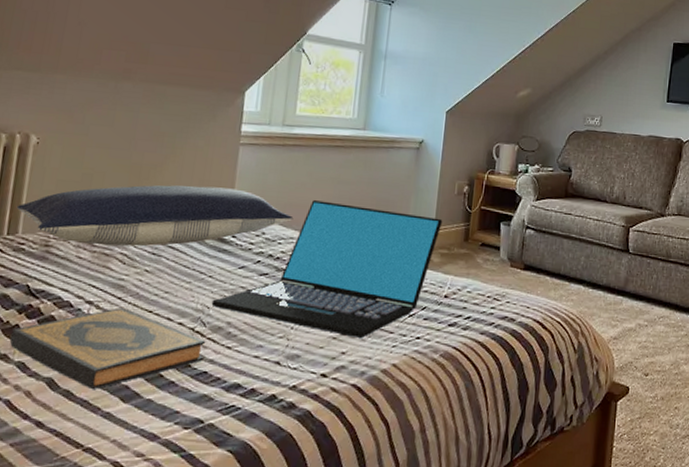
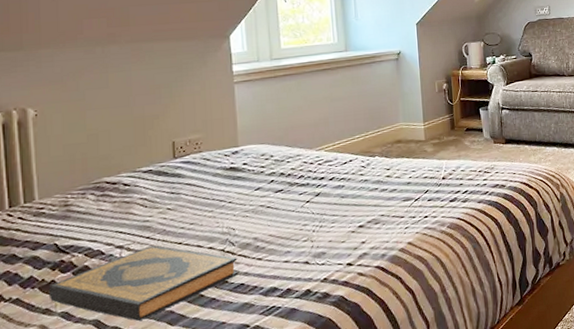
pillow: present [16,185,294,247] -> none [28,122,297,198]
laptop: present [211,200,443,338] -> none [236,114,430,228]

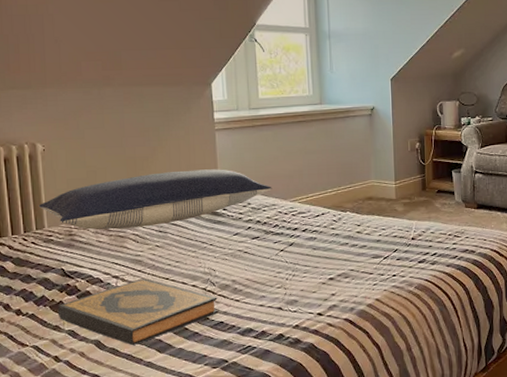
pillow: none [28,122,297,198] -> present [38,169,272,230]

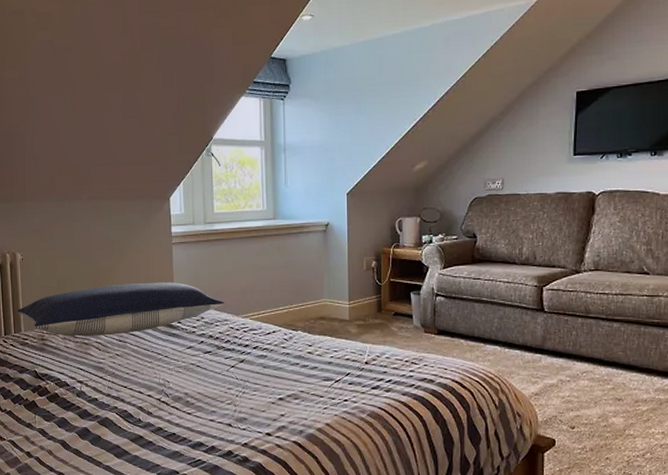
hardback book: present [57,278,218,346] -> none [30,385,171,449]

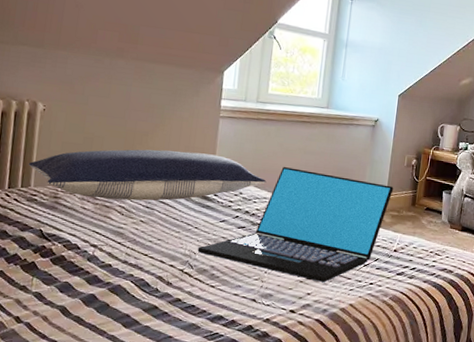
laptop: none [170,286,356,402] -> present [197,167,394,282]

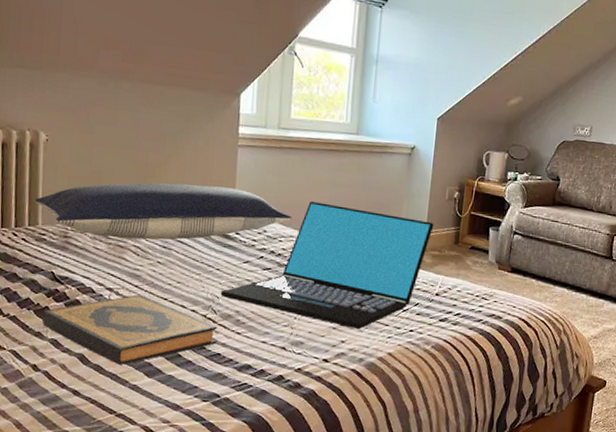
hardback book: none [27,251,193,317] -> present [41,295,218,366]

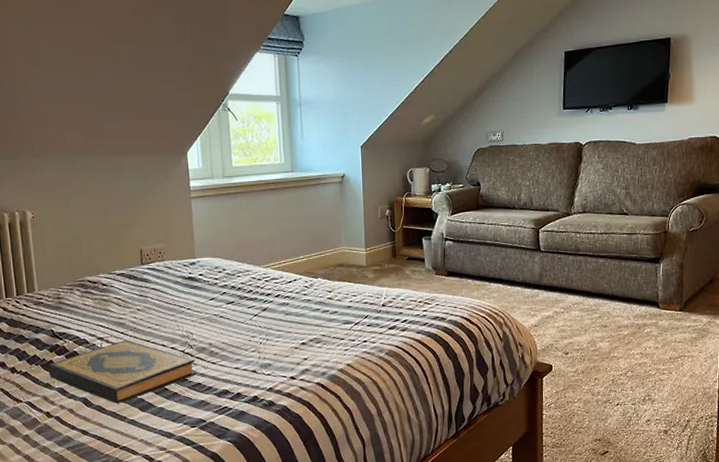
pillow: present [34,183,293,240] -> none [29,235,246,294]
laptop: present [220,201,434,329] -> none [193,237,372,346]

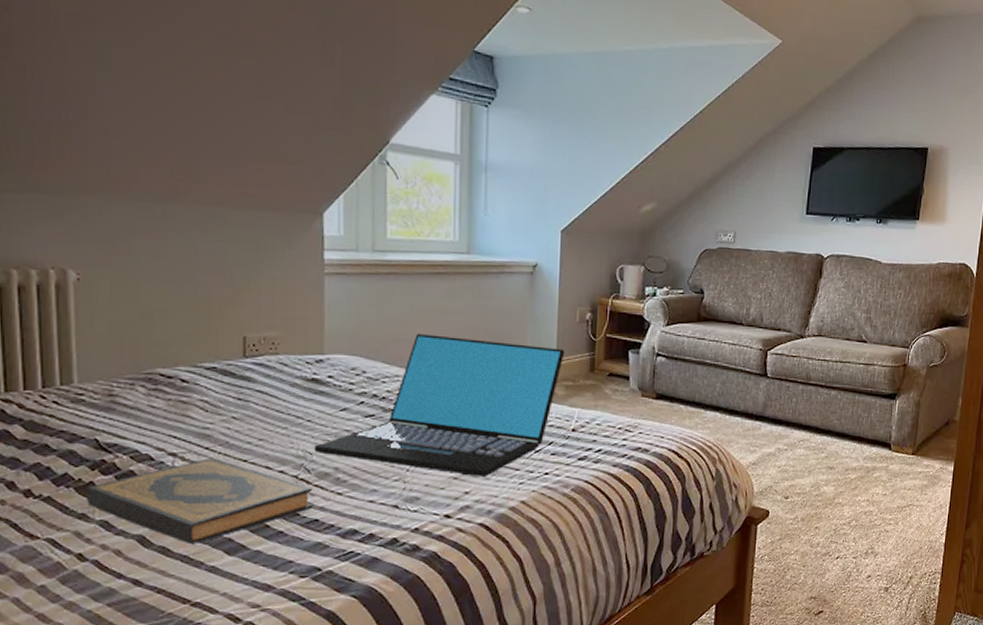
laptop: none [193,237,372,346] -> present [314,334,565,476]

